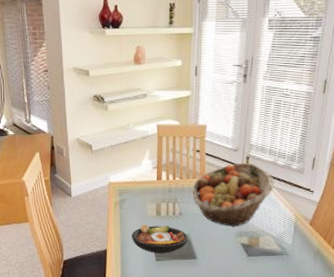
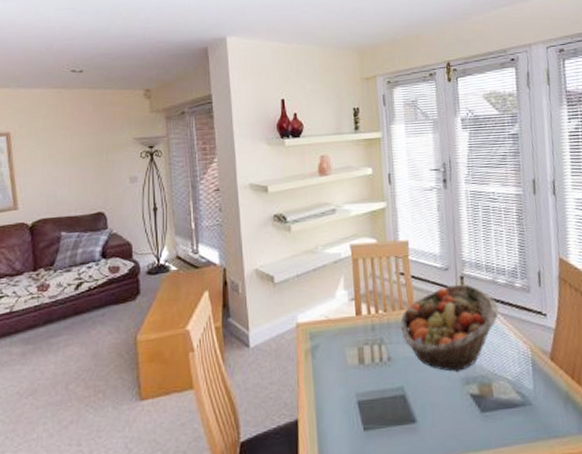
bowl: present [131,224,188,254] -> none [328,377,403,420]

